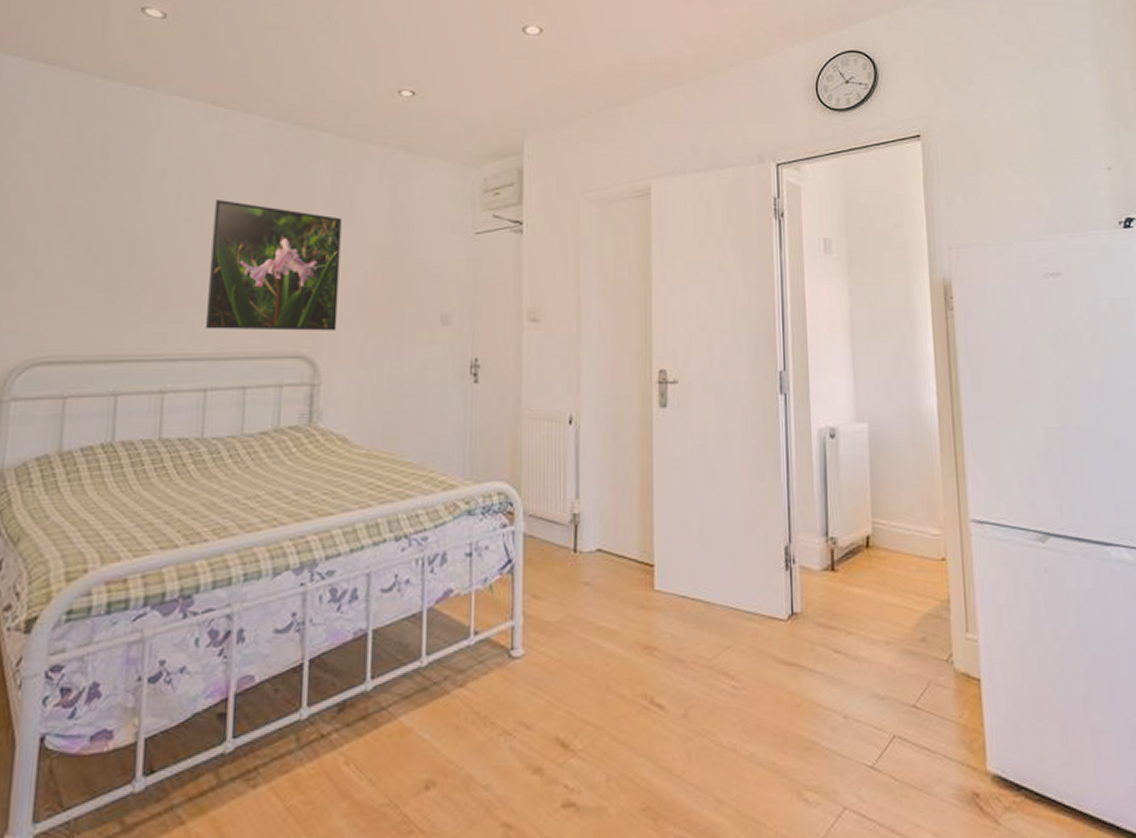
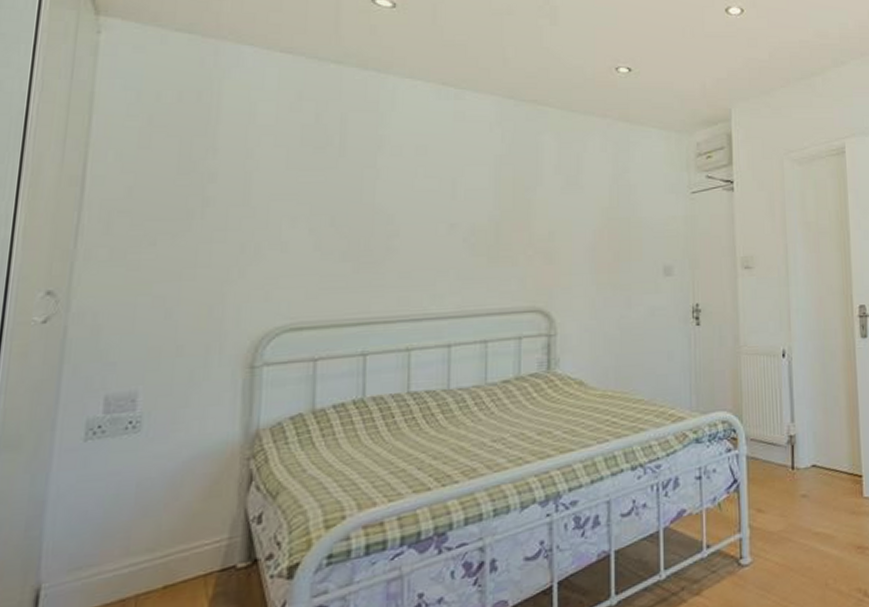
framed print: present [206,200,342,331] -> none [447,172,569,290]

